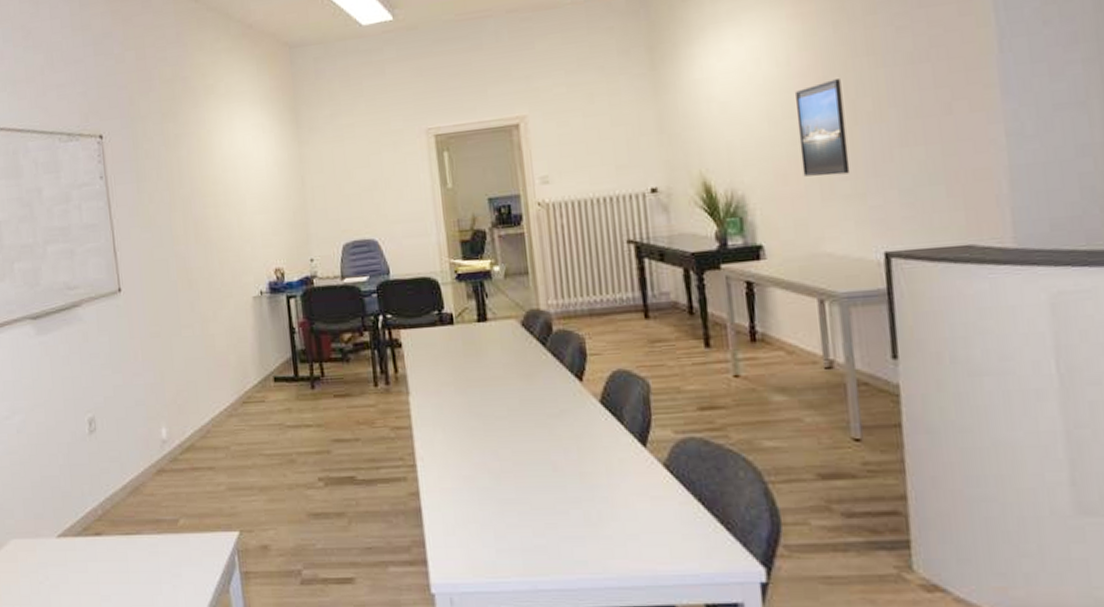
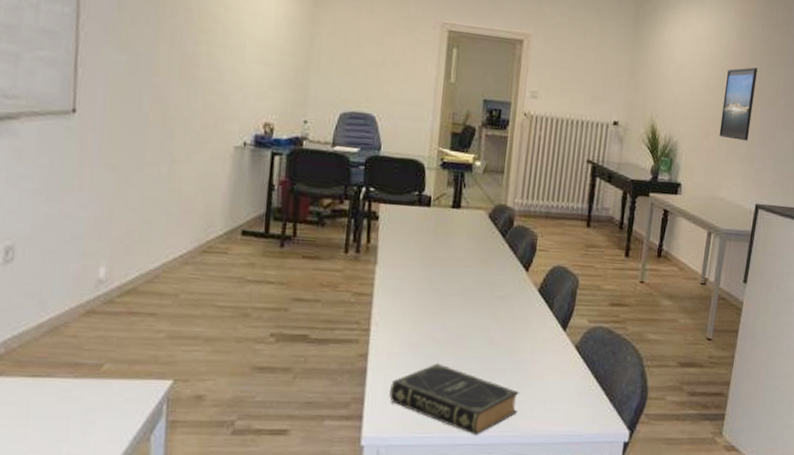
book: none [450,497,605,579] -> present [389,363,519,436]

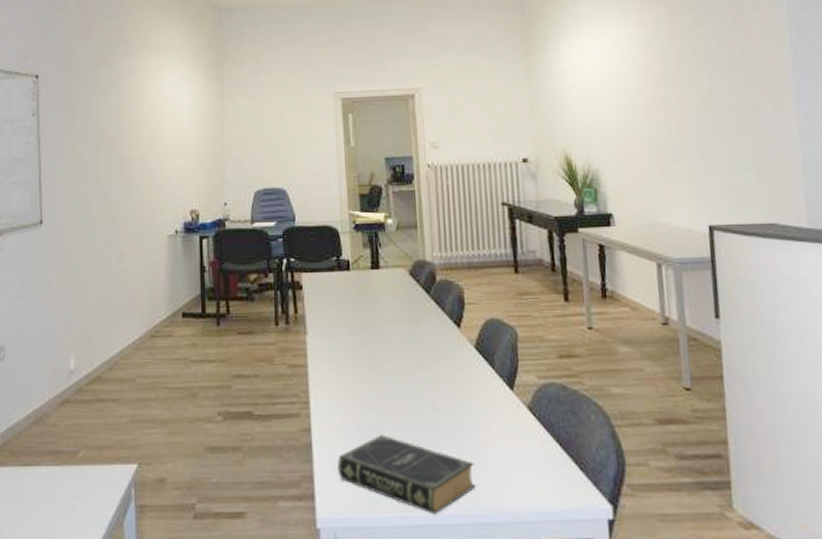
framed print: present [719,67,758,141] -> none [639,77,682,158]

